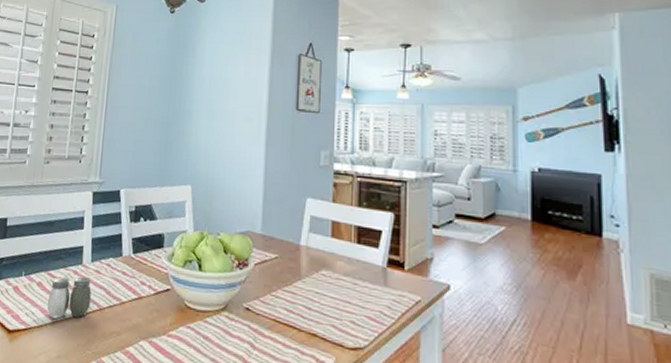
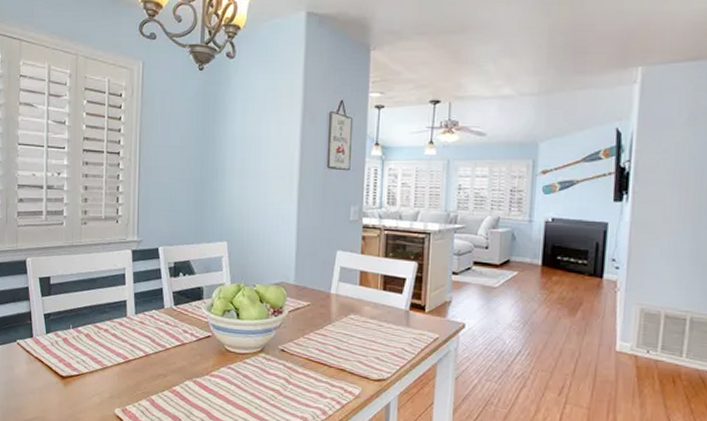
salt and pepper shaker: present [47,276,92,319] -> none [96,327,137,365]

